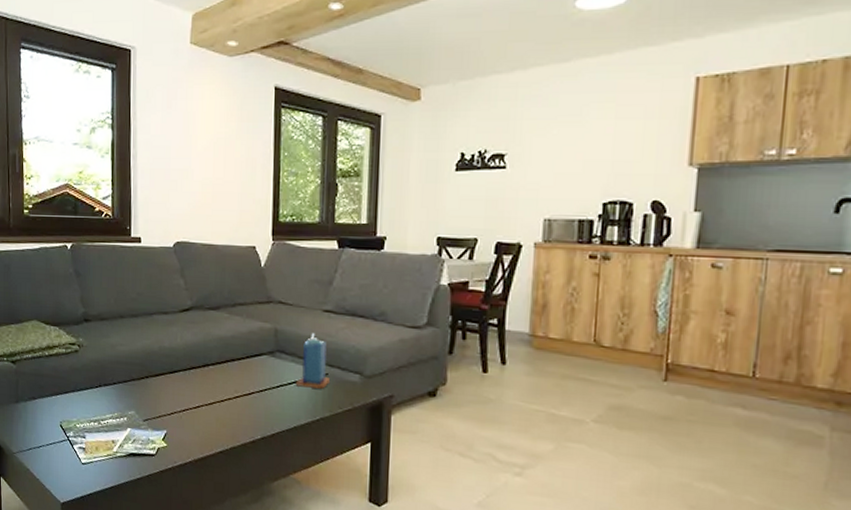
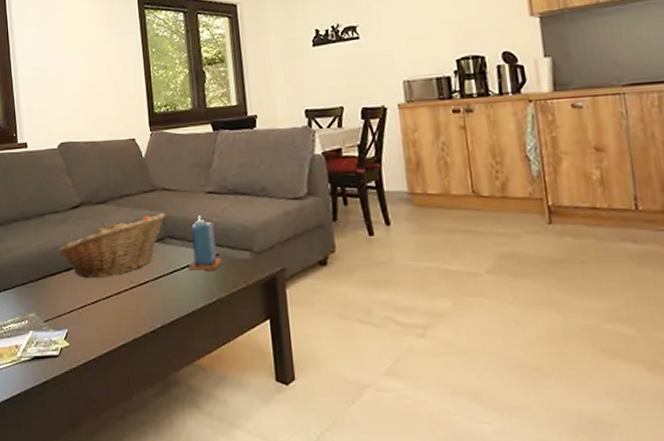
fruit basket: none [163,326,279,384] -> present [57,213,166,278]

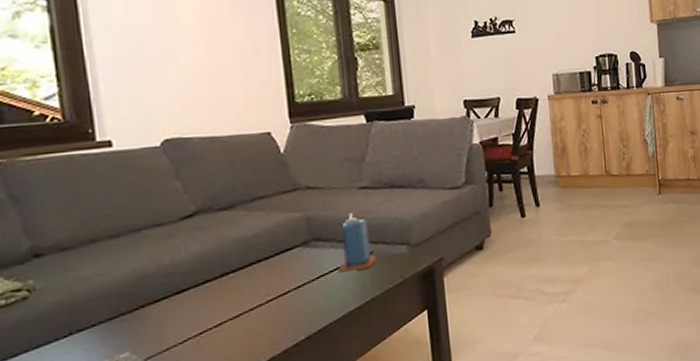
fruit basket: present [57,213,166,278] -> none [163,214,311,299]

